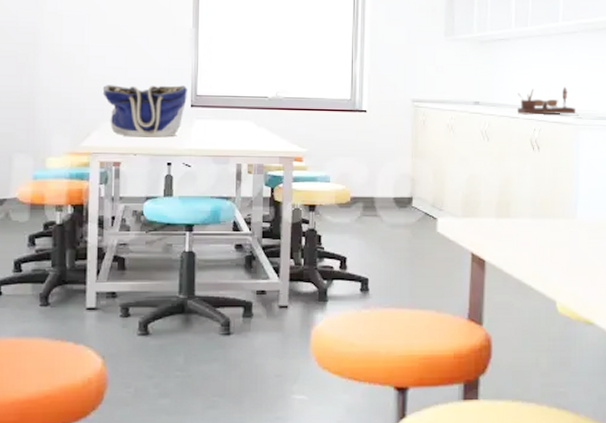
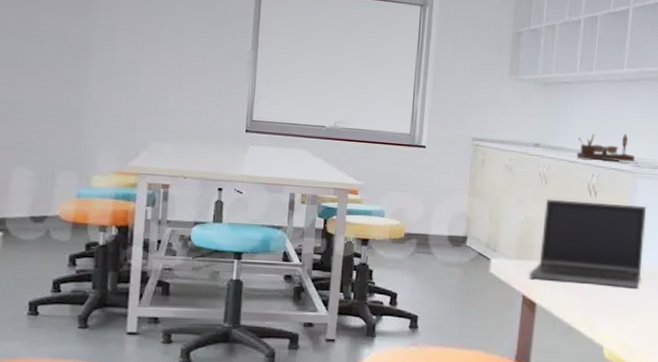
tote bag: present [102,85,187,138] -> none [154,104,243,162]
laptop computer: none [477,155,592,241] -> present [530,199,646,288]

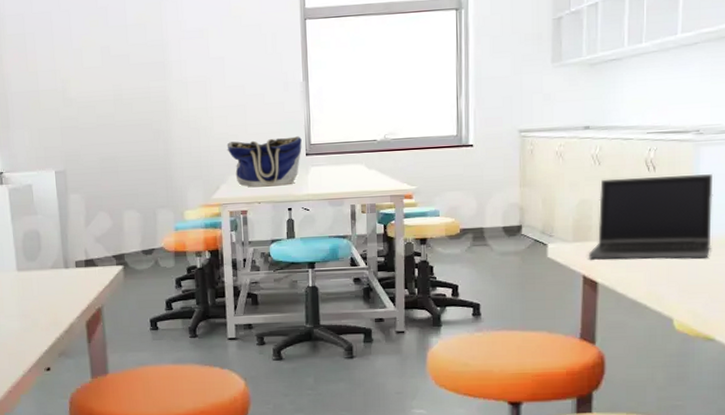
tote bag: none [154,104,243,162] -> present [227,136,302,187]
desk organizer: present [577,133,635,162] -> none [631,102,697,136]

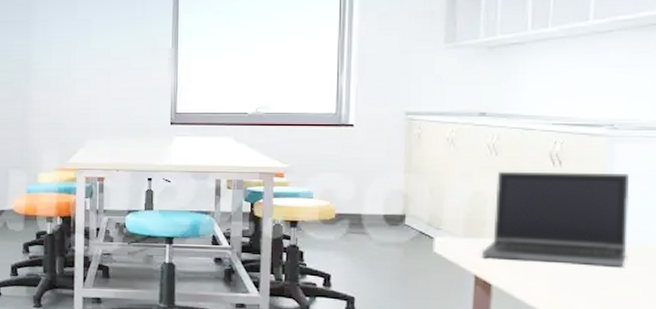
tote bag: present [227,136,302,187] -> none [87,104,167,154]

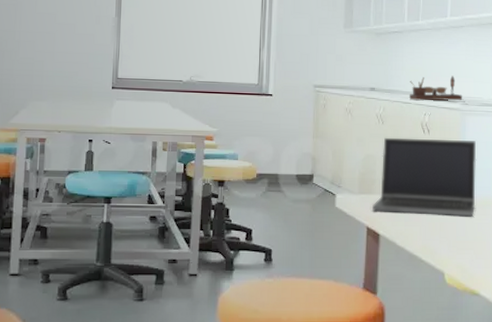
desk organizer: none [534,93,611,126] -> present [410,75,463,101]

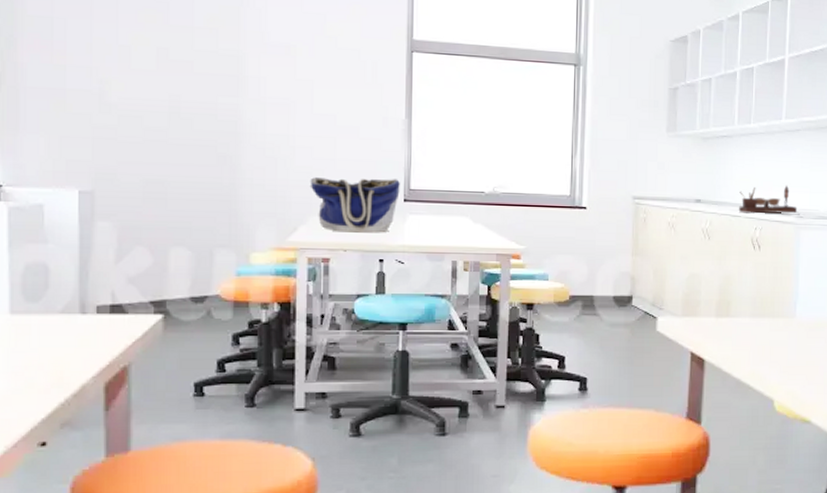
tote bag: none [31,67,109,117] -> present [310,177,400,233]
laptop computer: present [372,137,477,217] -> none [697,254,811,340]

